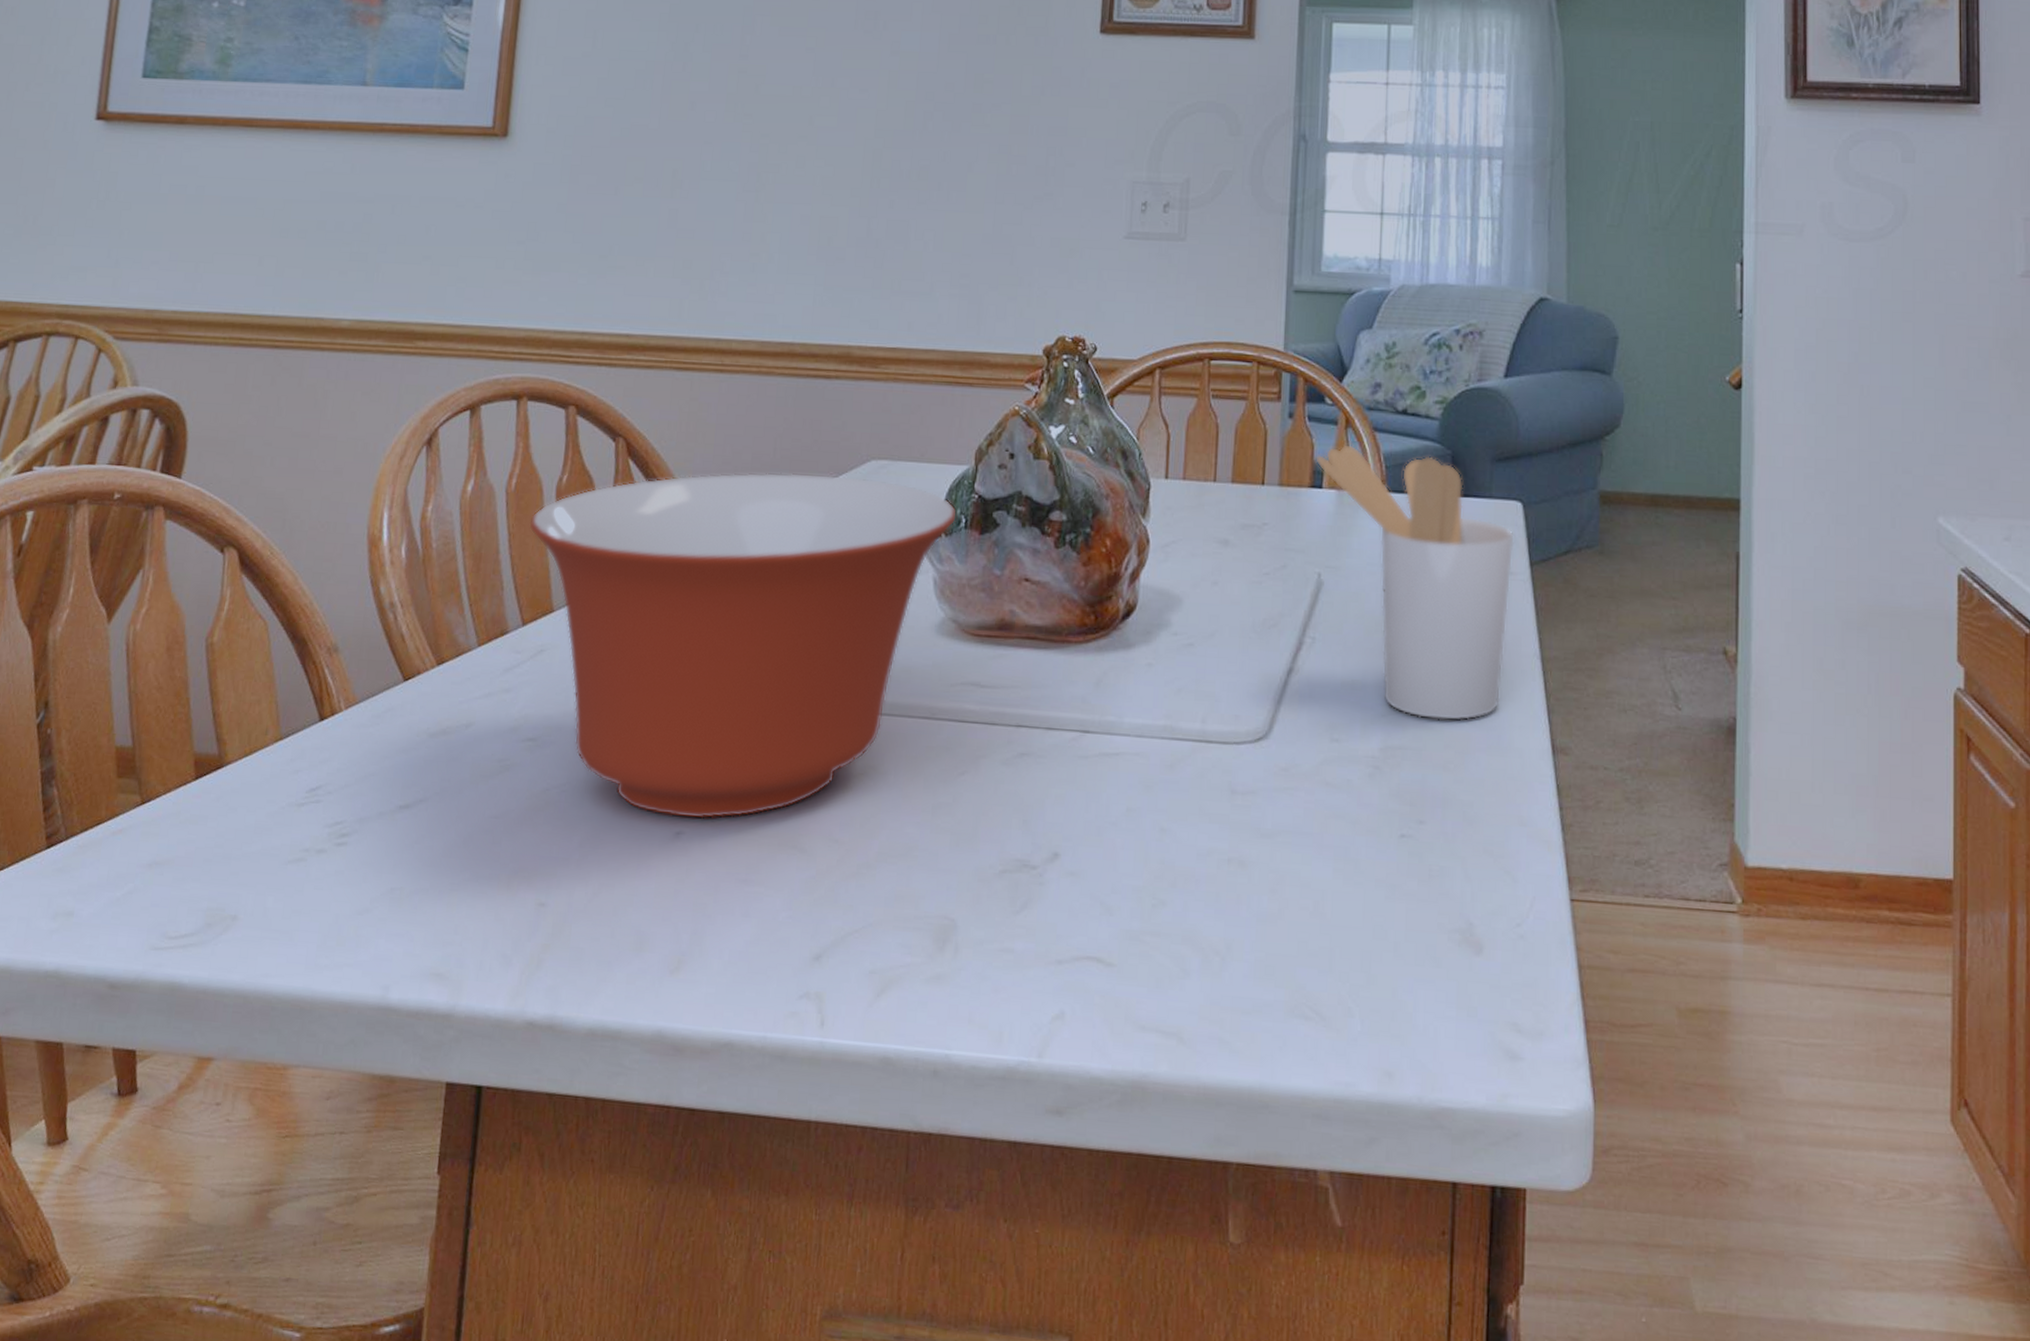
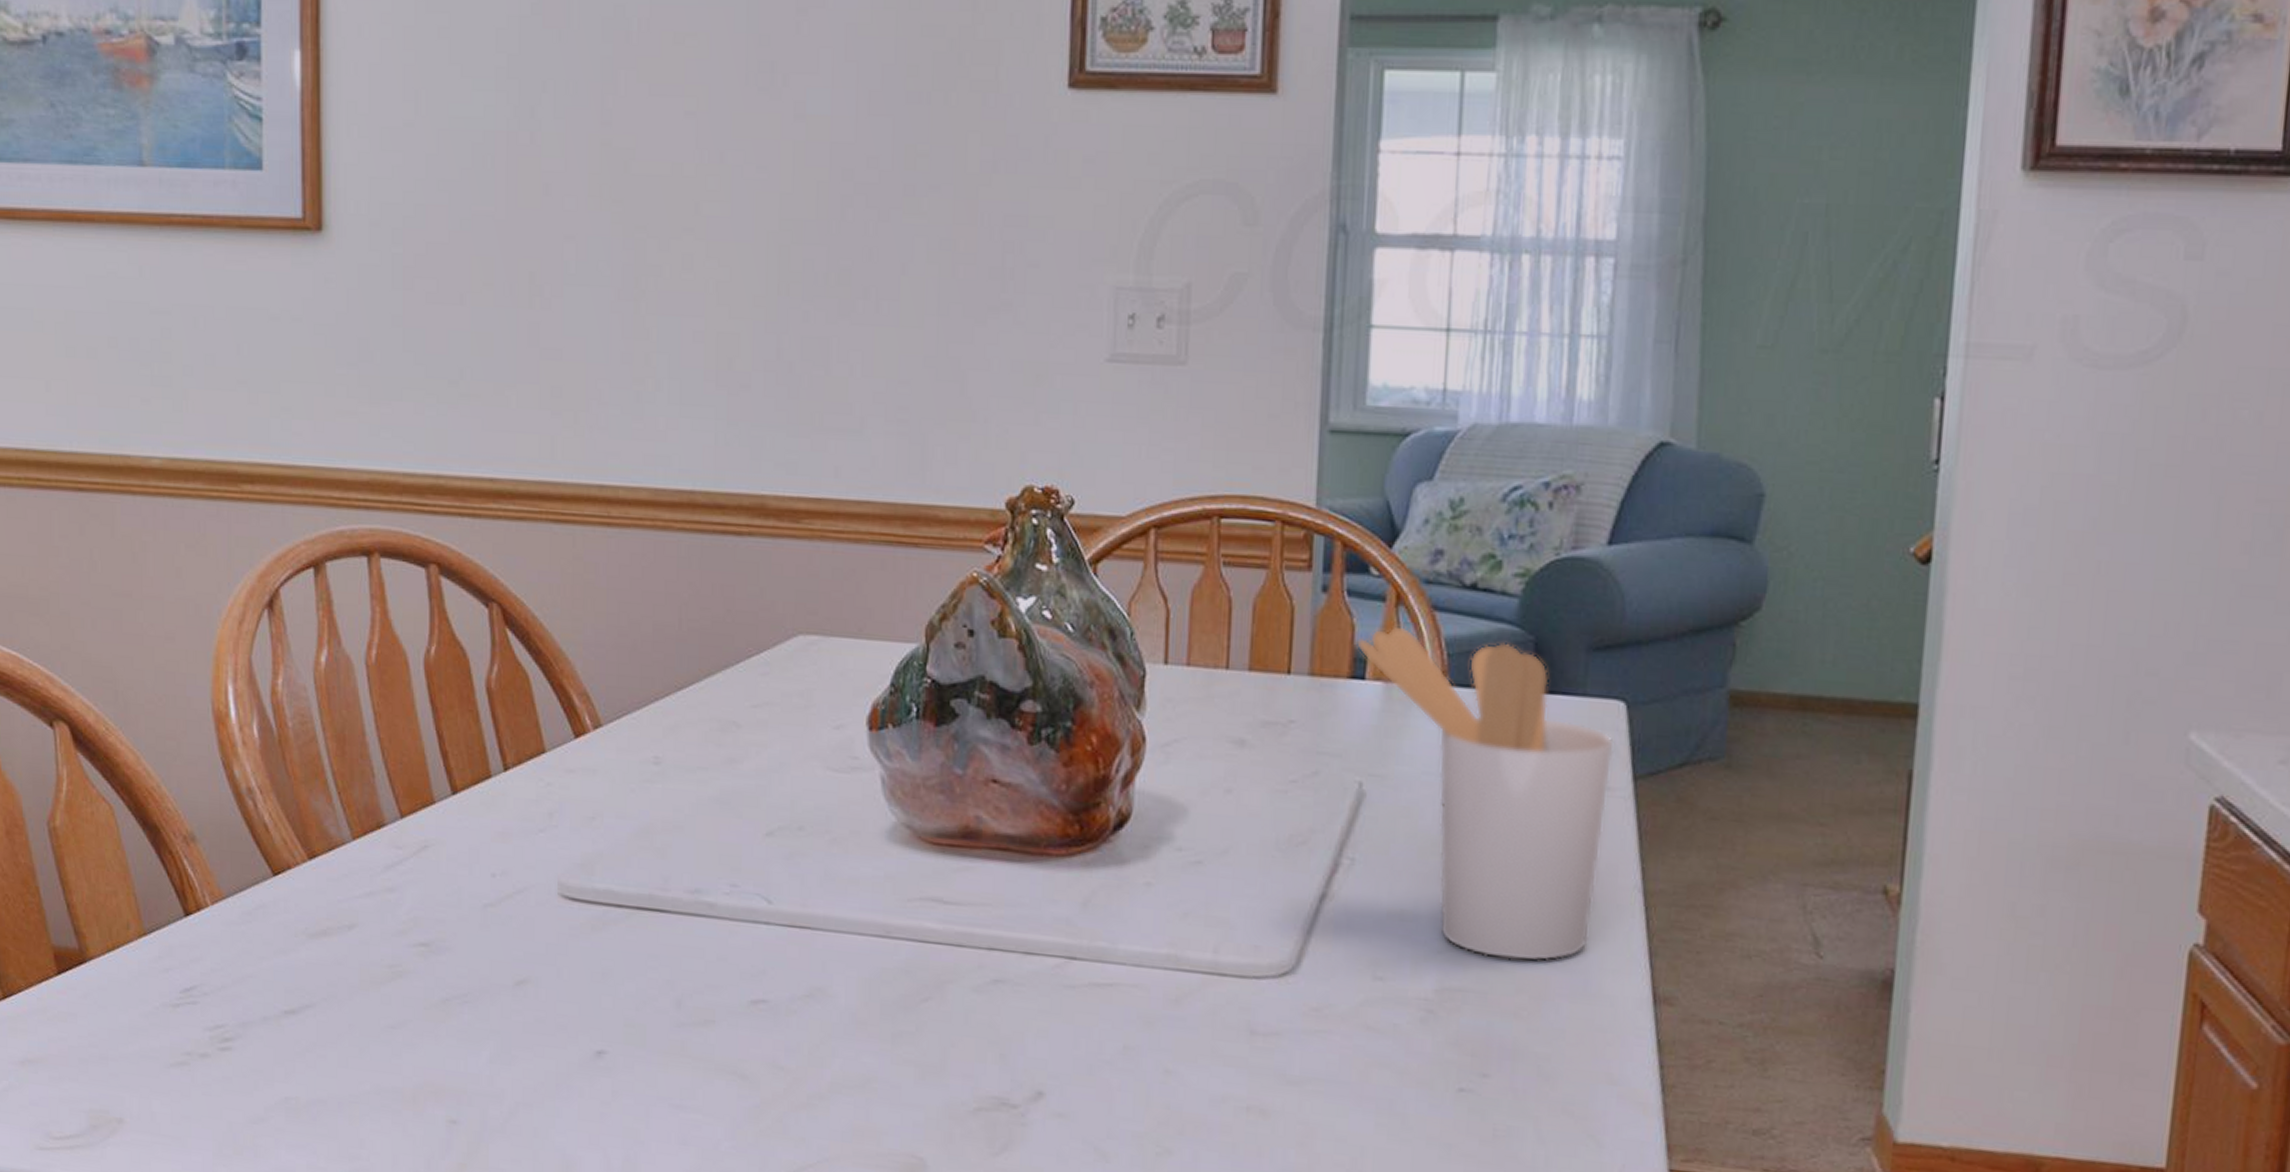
mixing bowl: present [529,472,958,820] -> none [397,647,907,1039]

